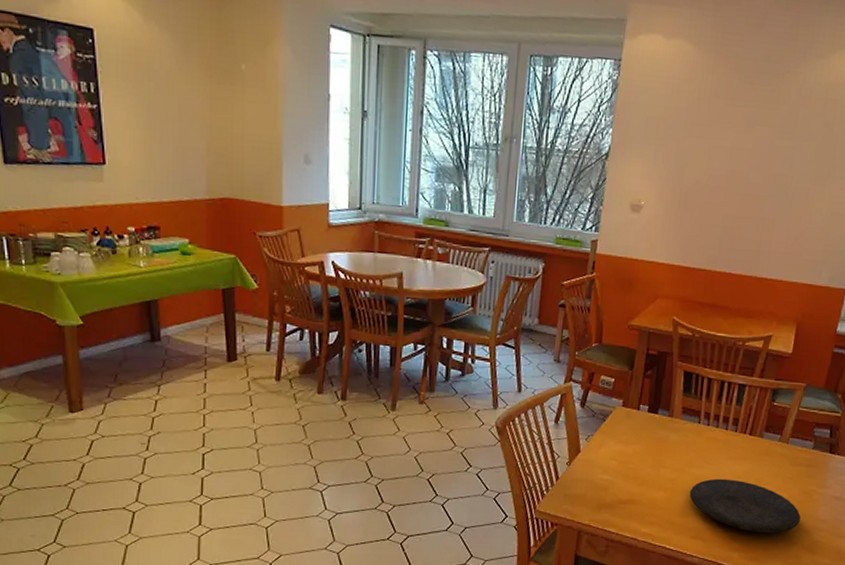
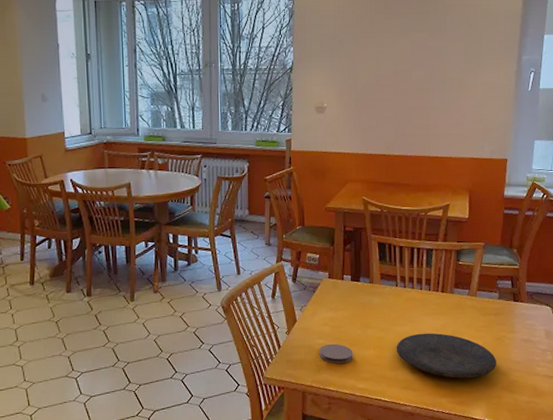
coaster: none [601,480,641,504] -> present [319,343,353,364]

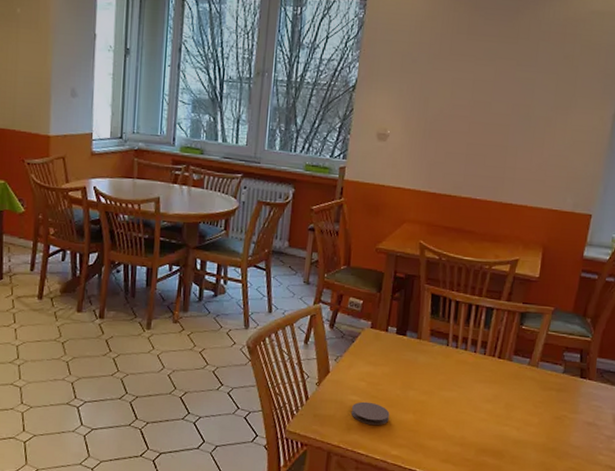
plate: present [396,332,496,379] -> none [439,401,553,459]

